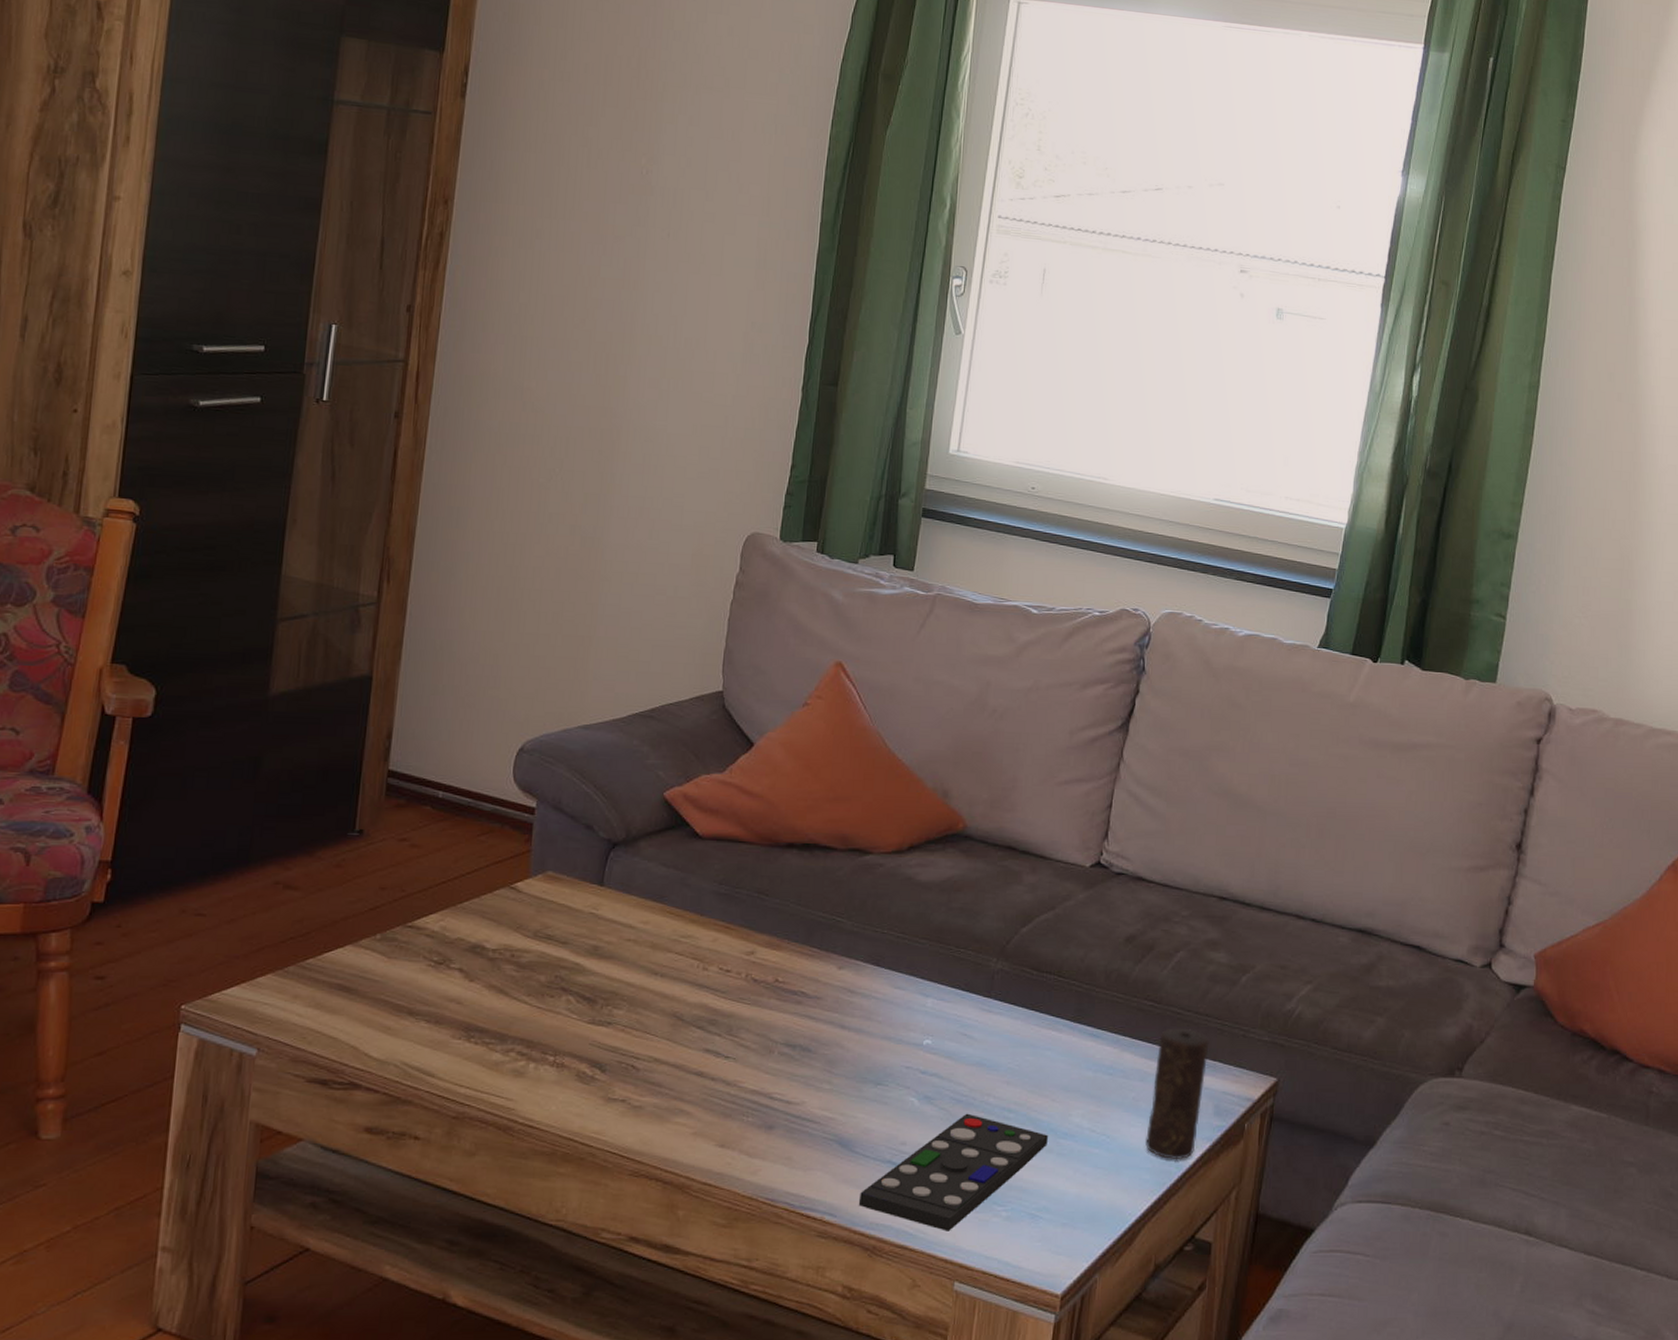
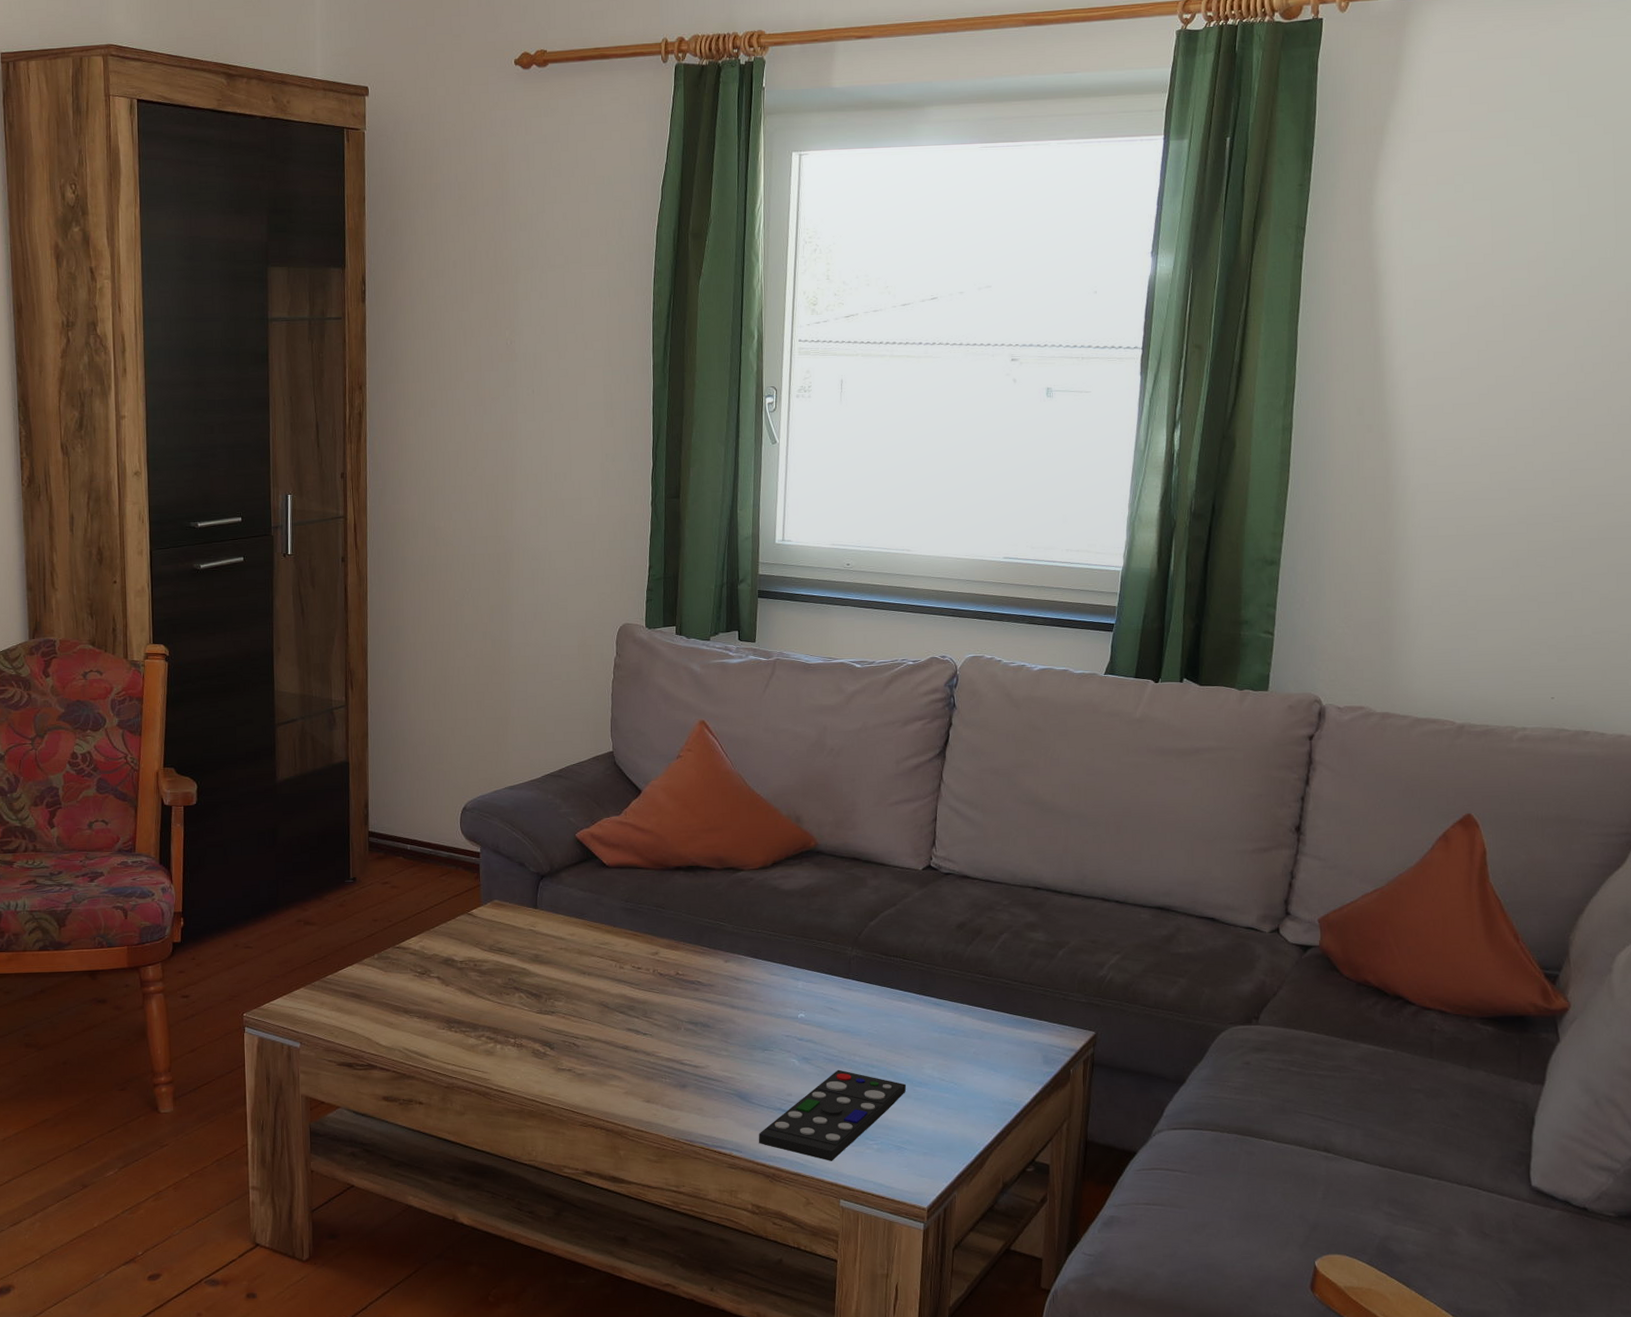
candle: present [1145,1028,1209,1160] -> none [987,995,1035,1101]

